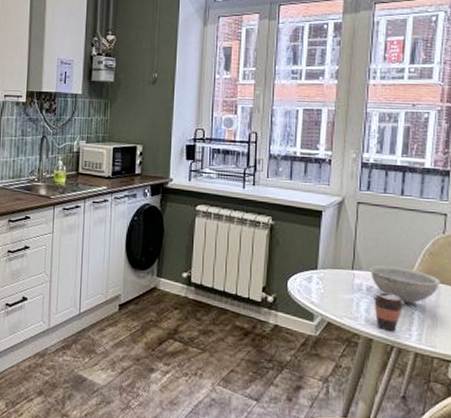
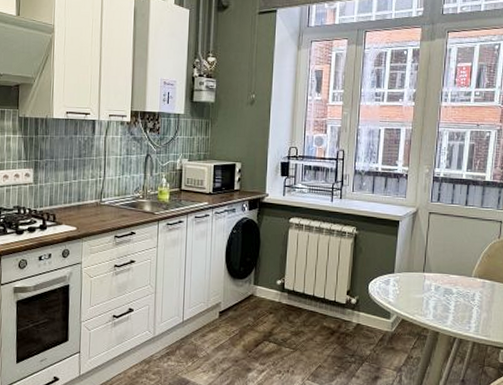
bowl: present [369,265,440,303] -> none [438,267,495,299]
coffee cup: present [372,292,405,332] -> none [439,291,466,325]

